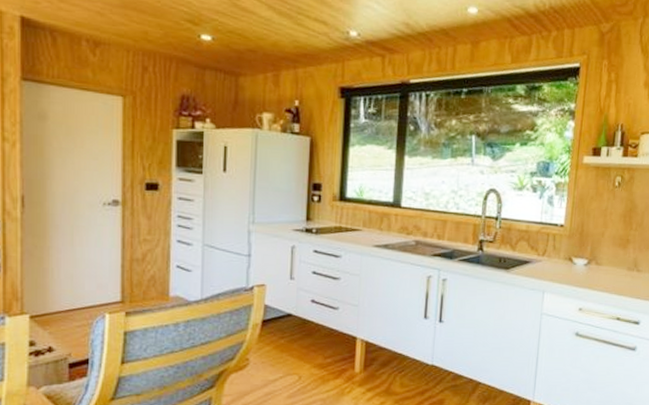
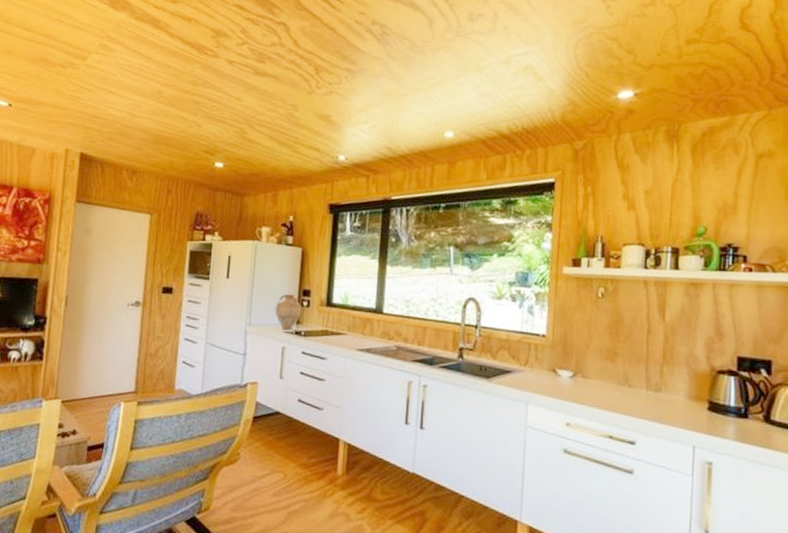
ceramic jug: none [281,188,312,228] -> present [275,293,302,330]

